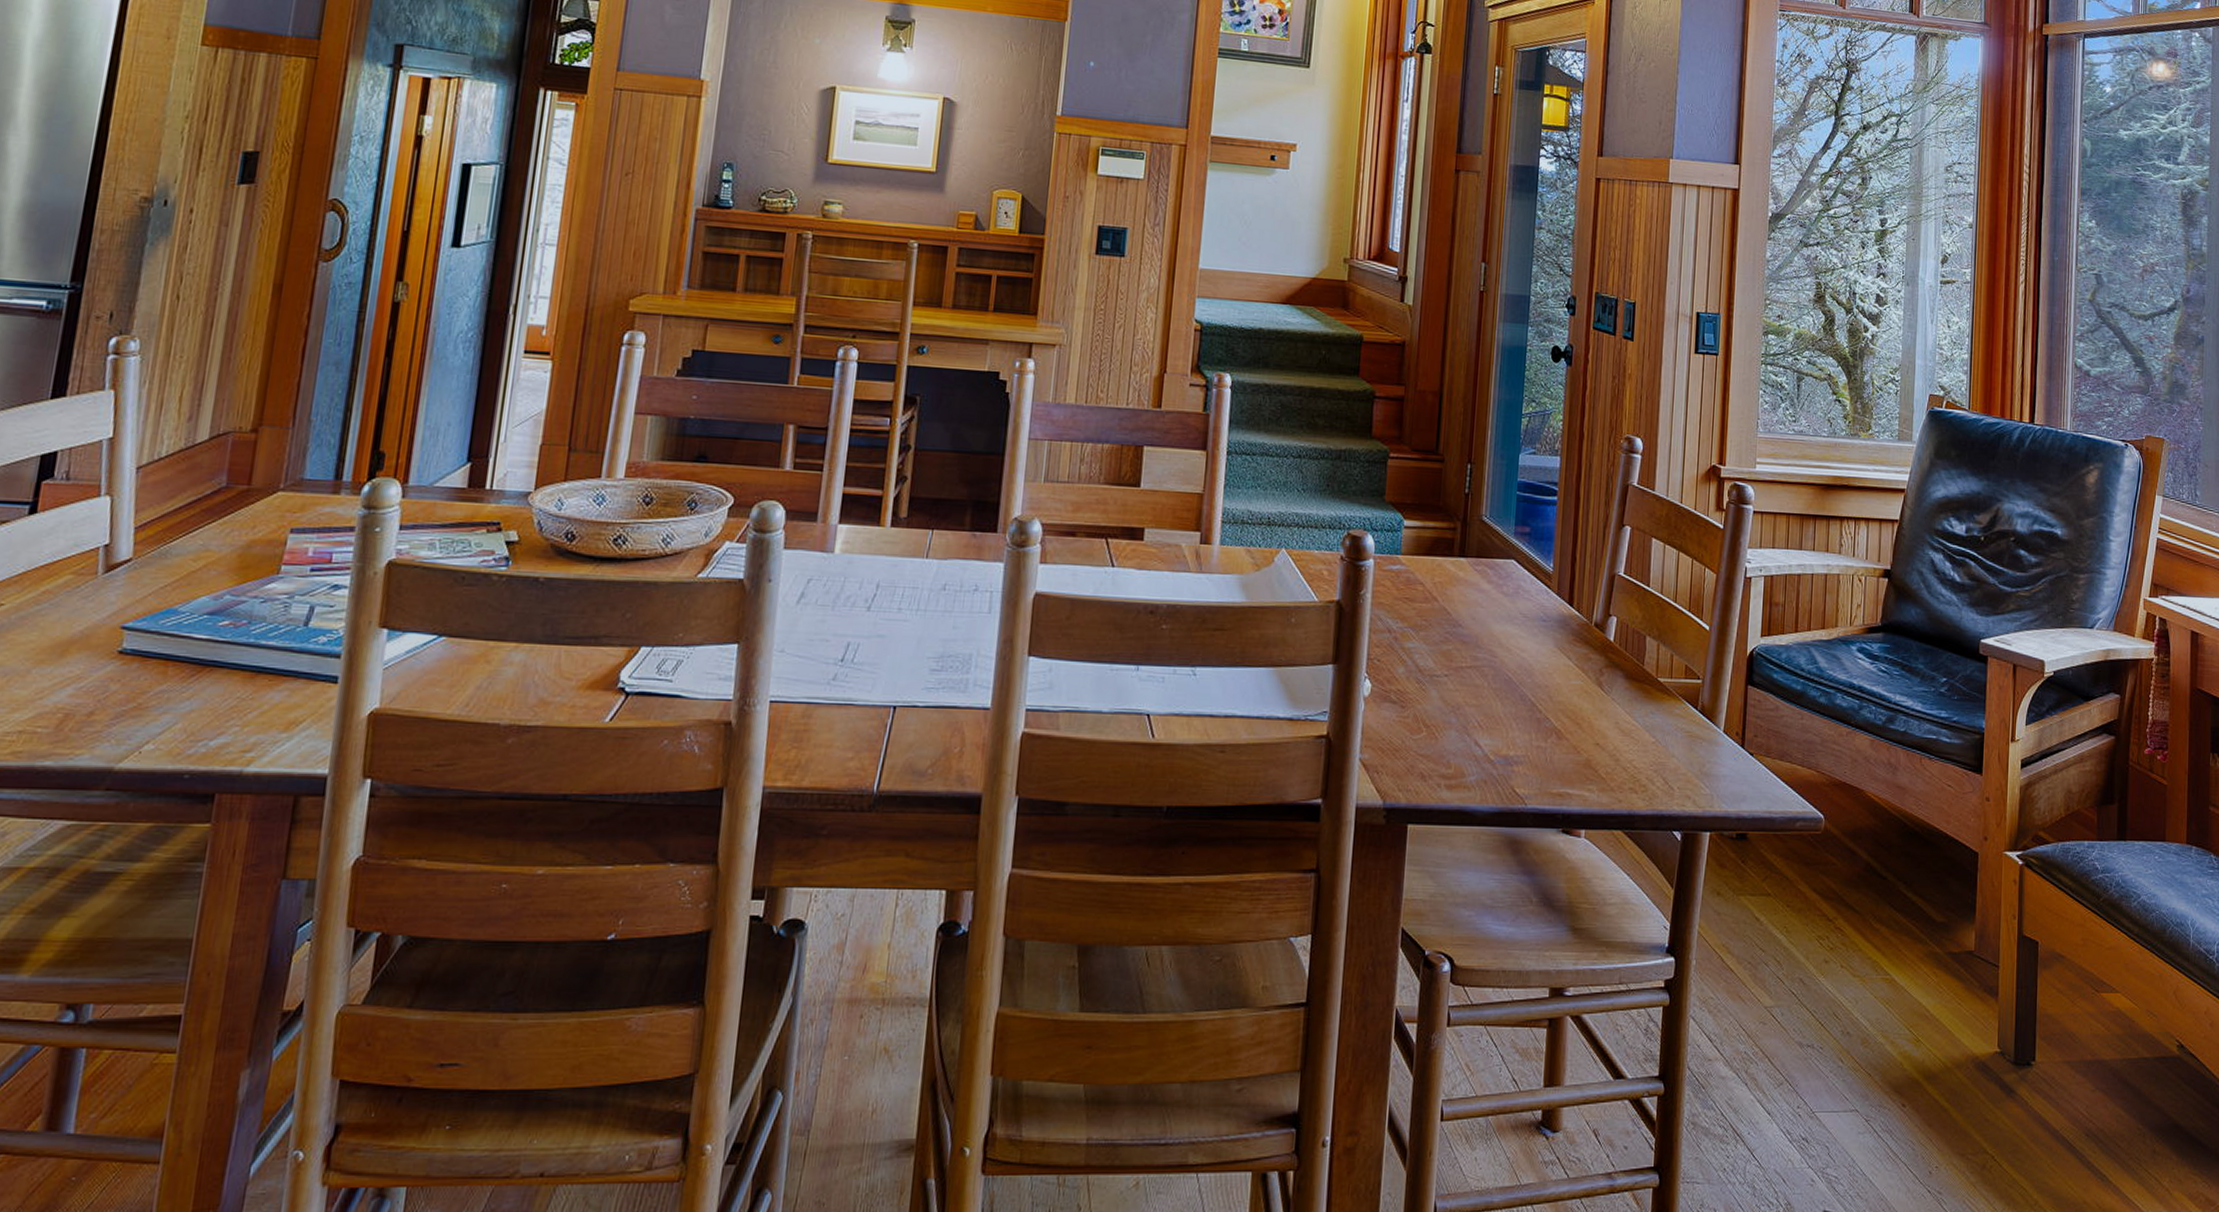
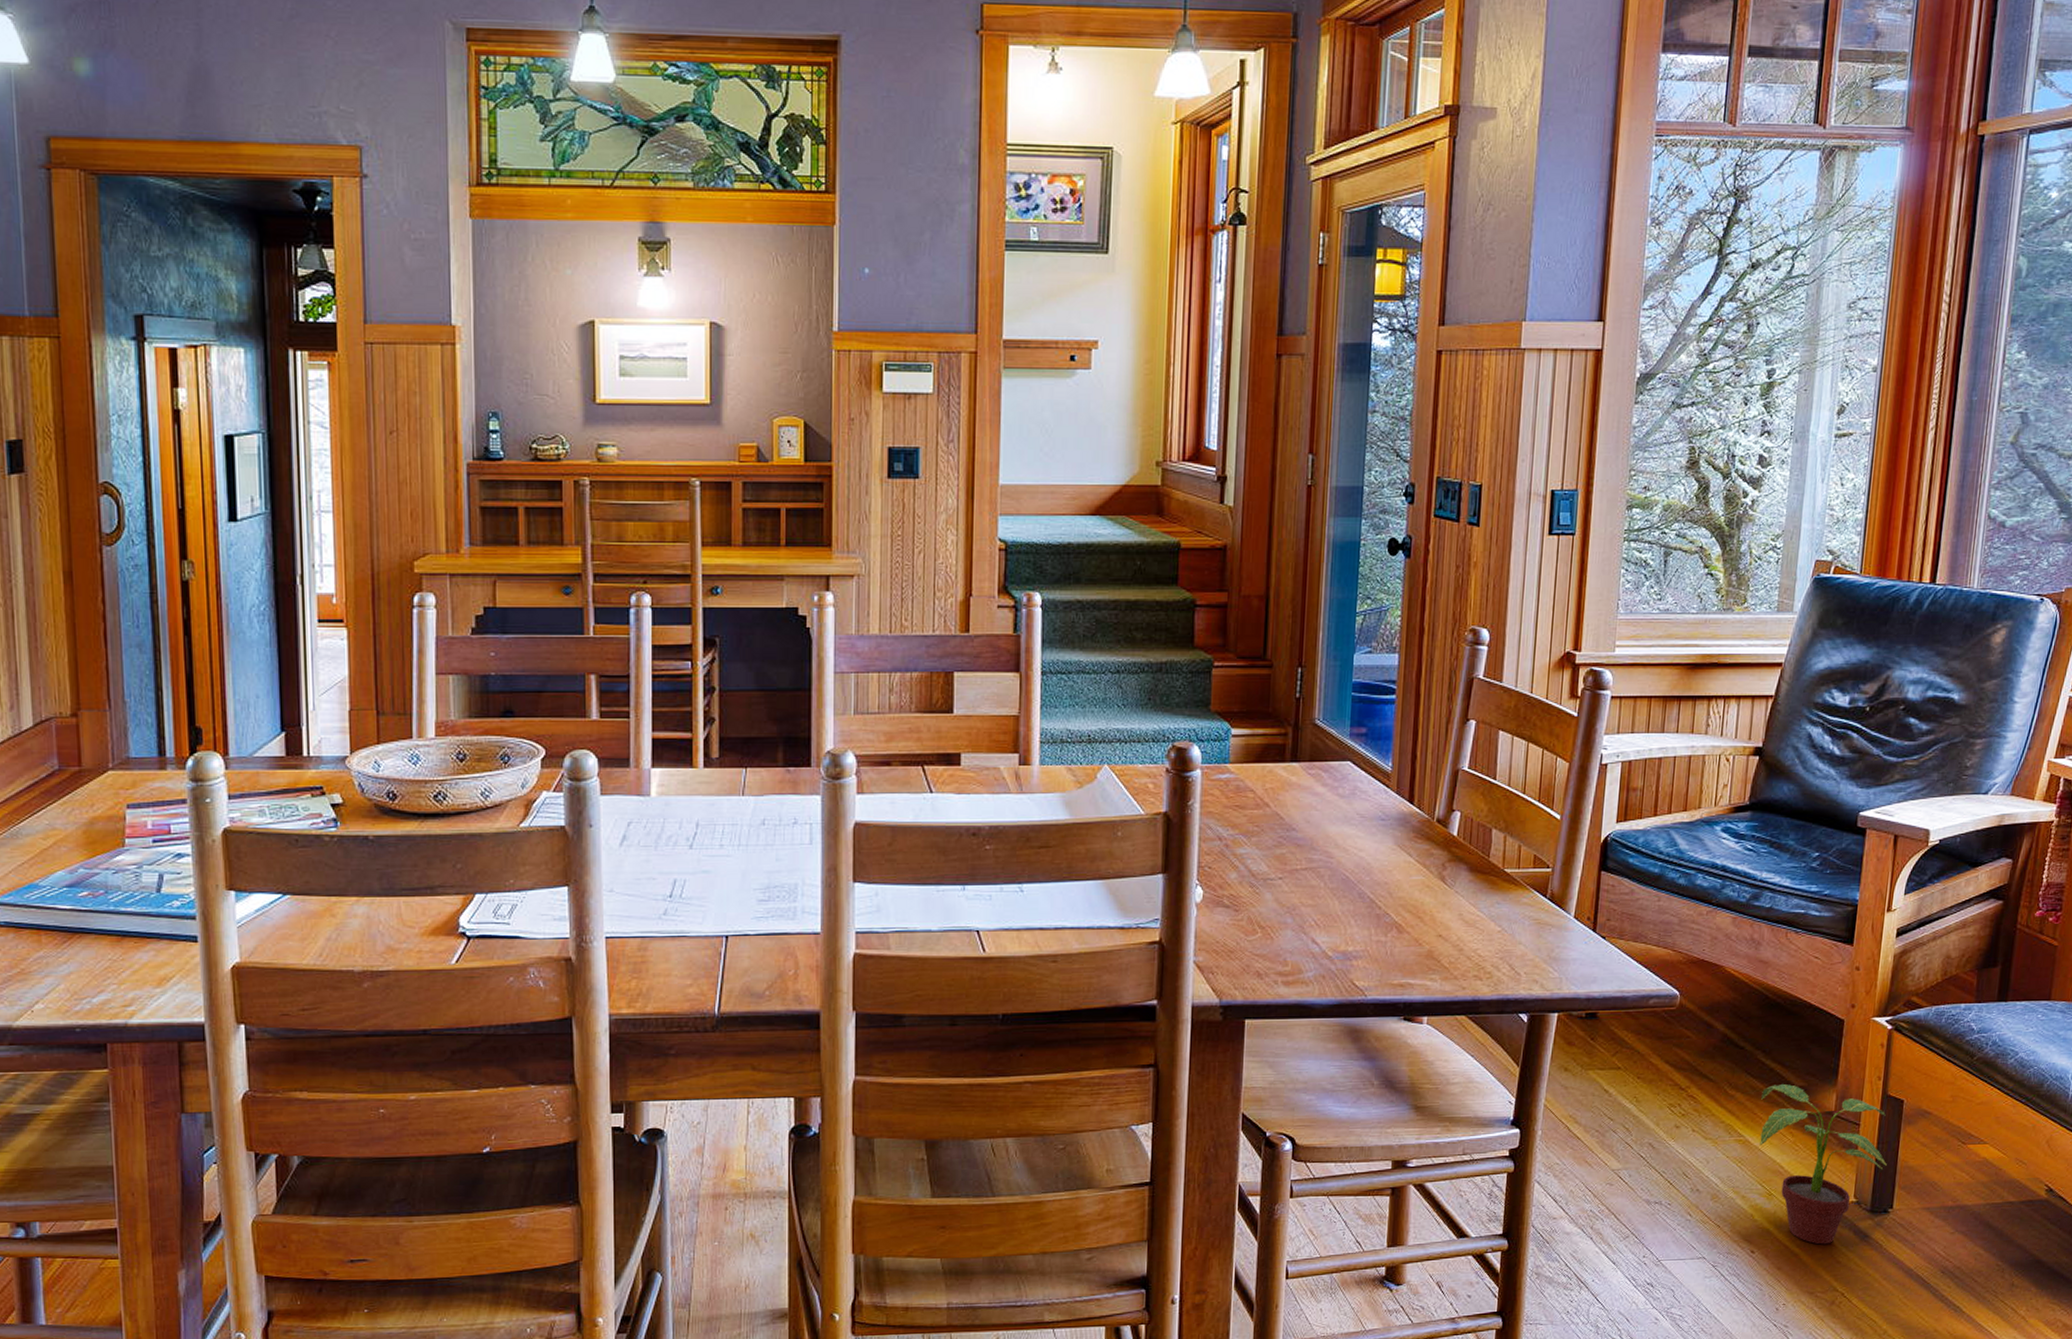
potted plant: none [1905,919,2027,1099] -> present [1759,1084,1887,1245]

